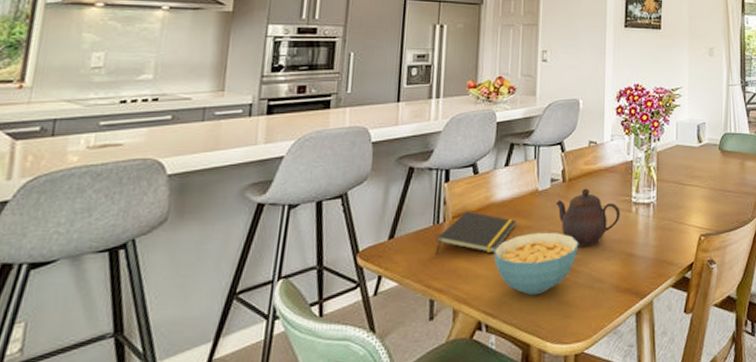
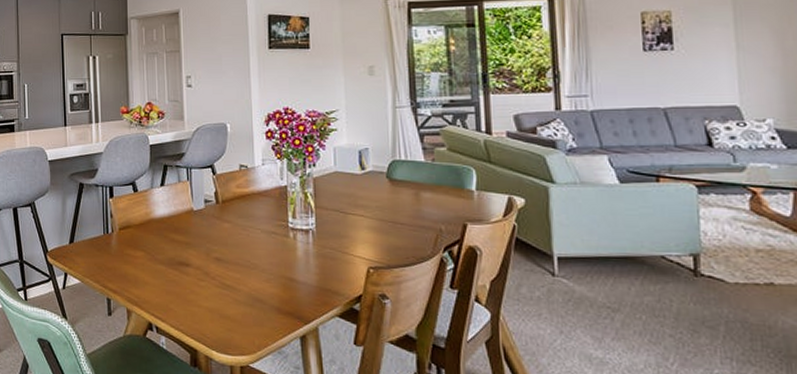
notepad: present [435,211,517,255] -> none [107,224,176,264]
cereal bowl: present [493,232,579,296] -> none [157,249,237,307]
teapot: present [556,188,621,247] -> none [211,210,278,267]

